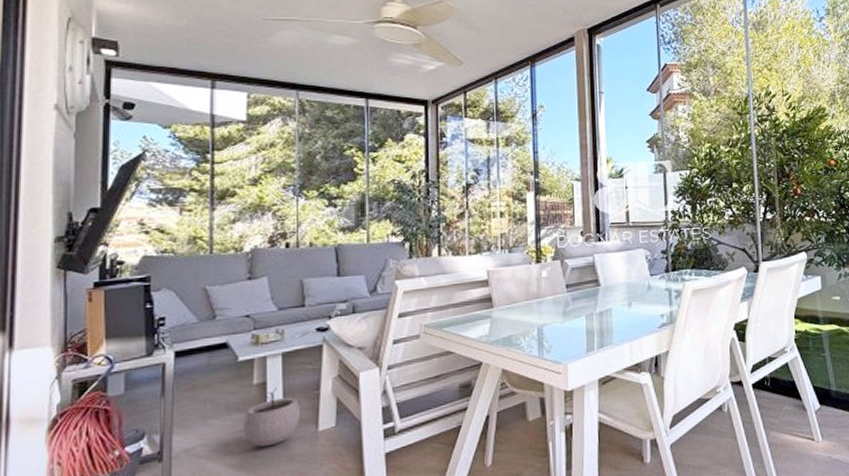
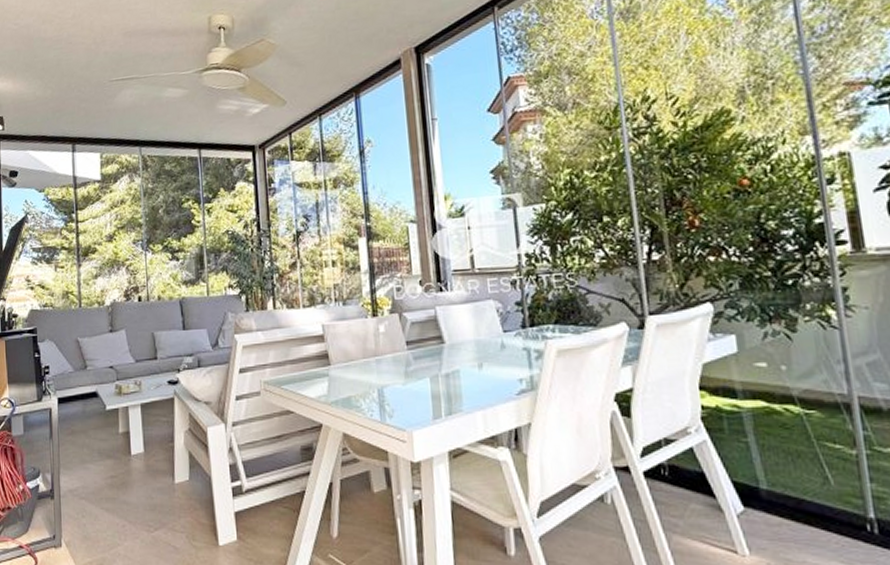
plant pot: present [244,387,301,448] -> none [114,437,160,494]

